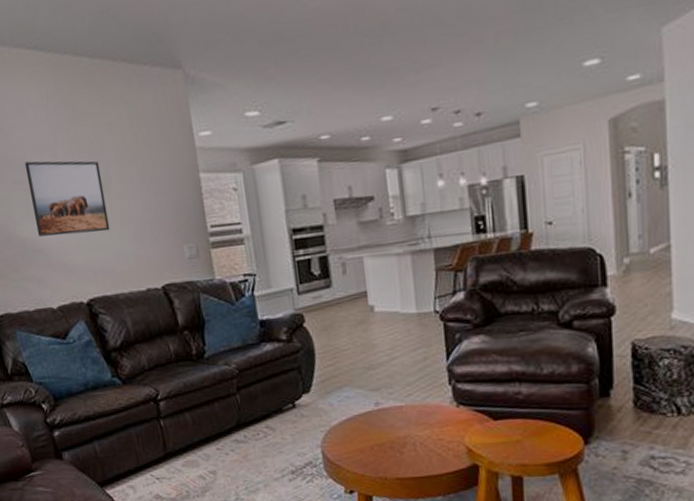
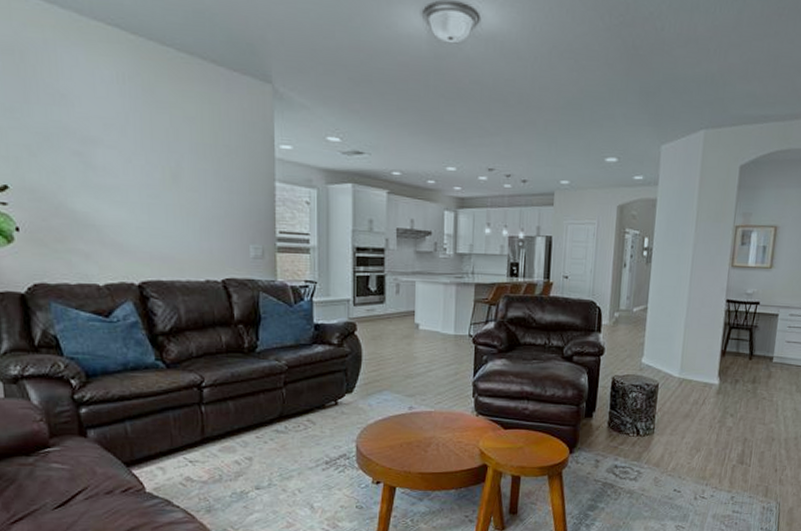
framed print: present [24,161,110,237] -> none [87,135,175,219]

